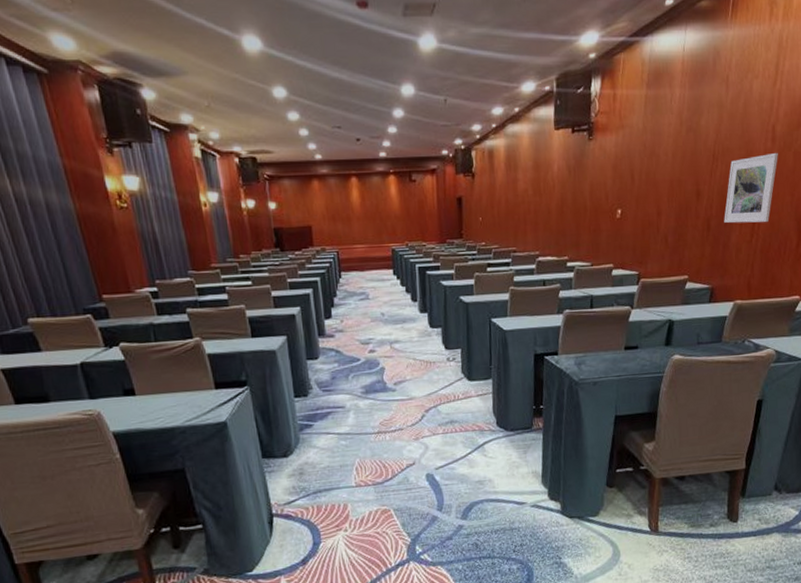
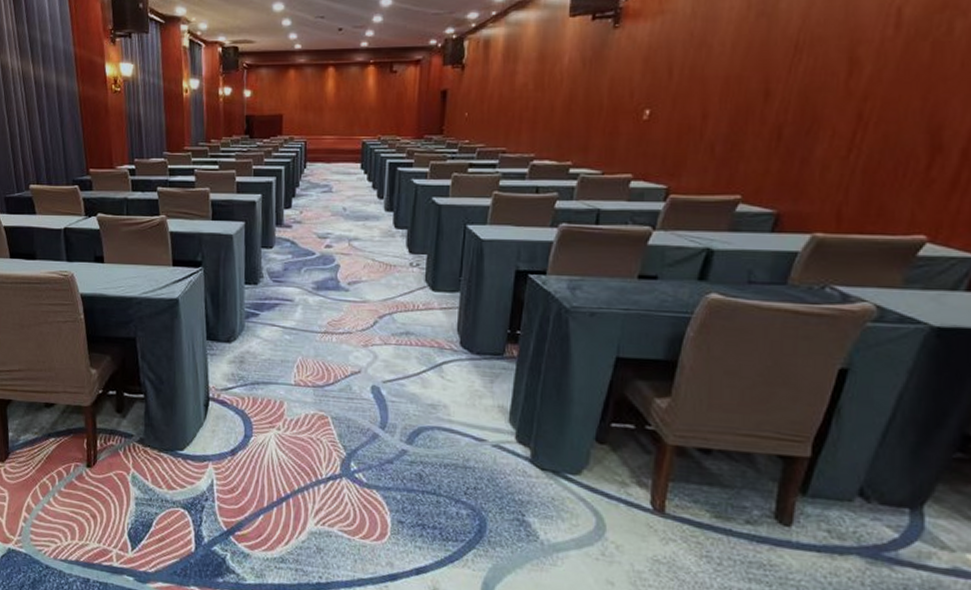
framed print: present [724,152,778,223] -> none [805,42,904,135]

